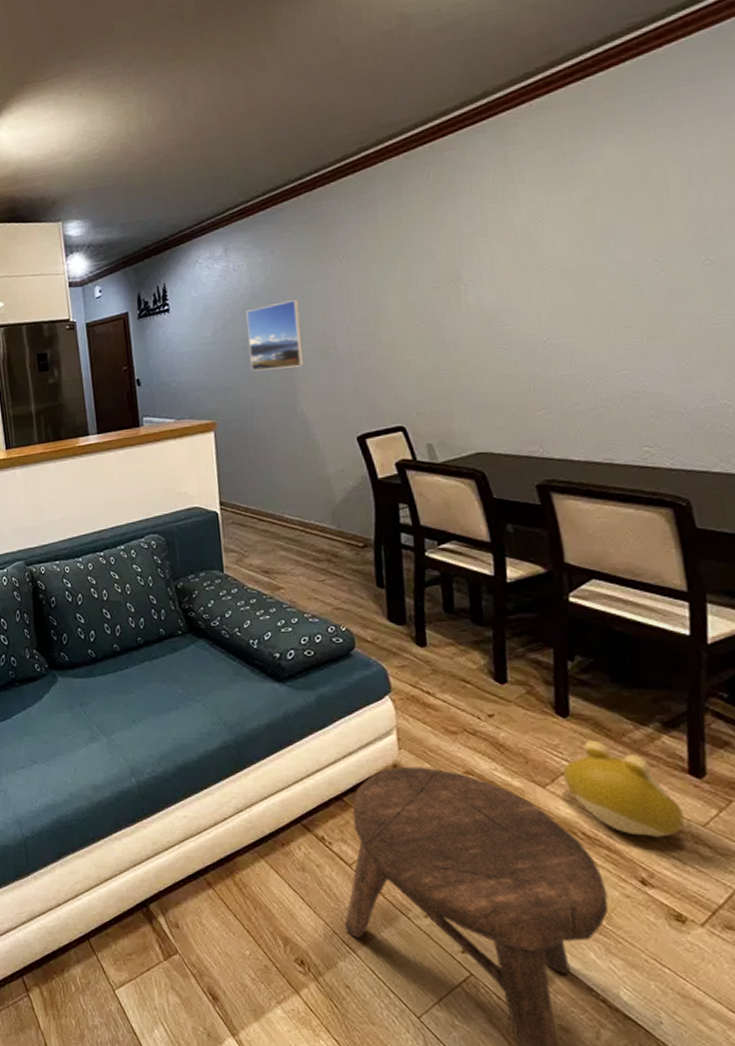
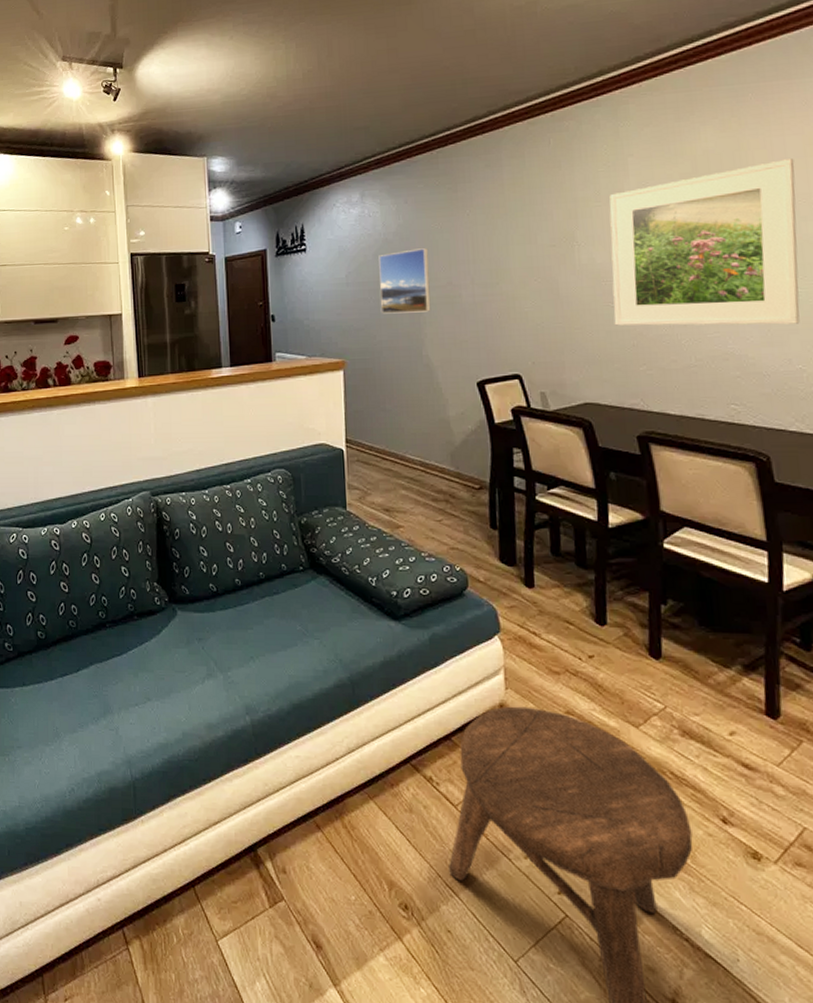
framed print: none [498,171,724,369] -> present [609,159,800,326]
plush toy: present [562,740,685,837] -> none [654,681,762,777]

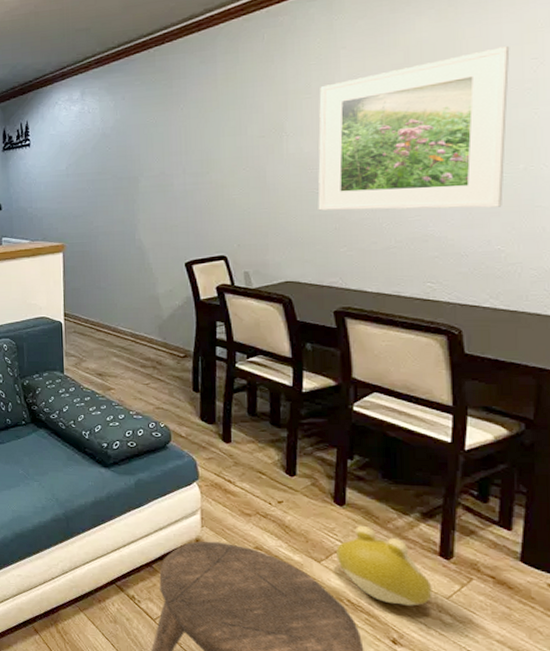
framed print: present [379,248,431,314] -> none [97,141,145,202]
plush toy: none [654,681,762,777] -> present [335,525,432,606]

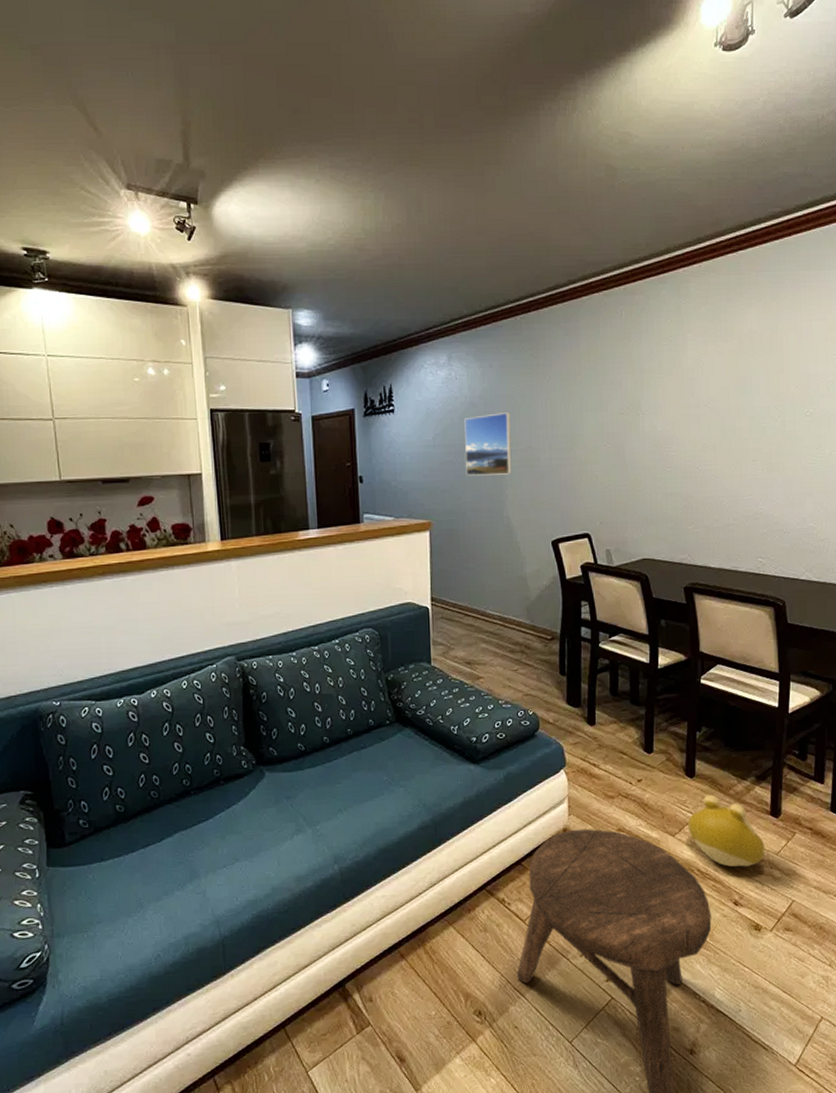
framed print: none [97,141,145,202] -> present [464,412,512,476]
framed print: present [318,46,510,211] -> none [669,342,818,489]

